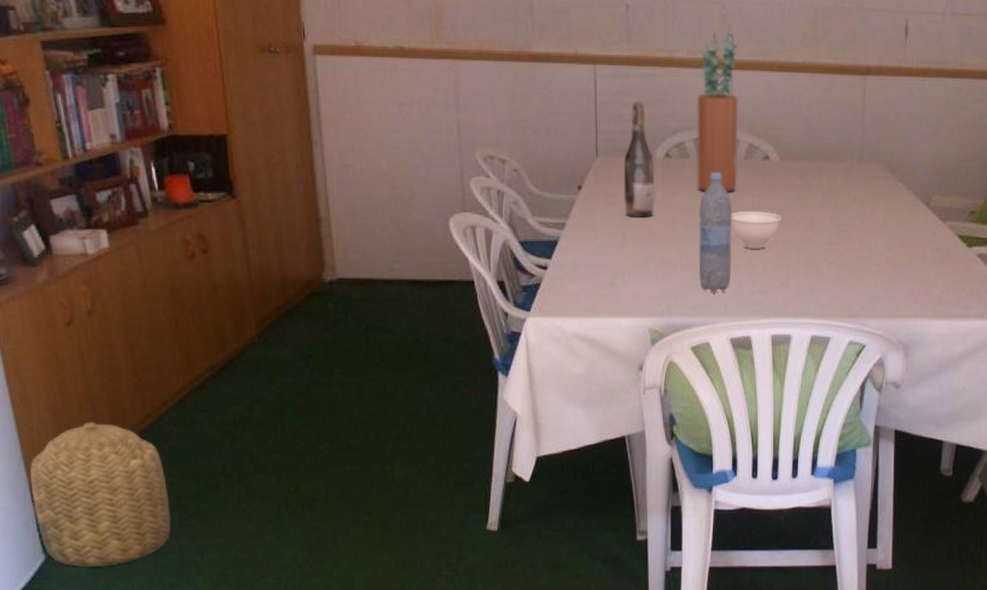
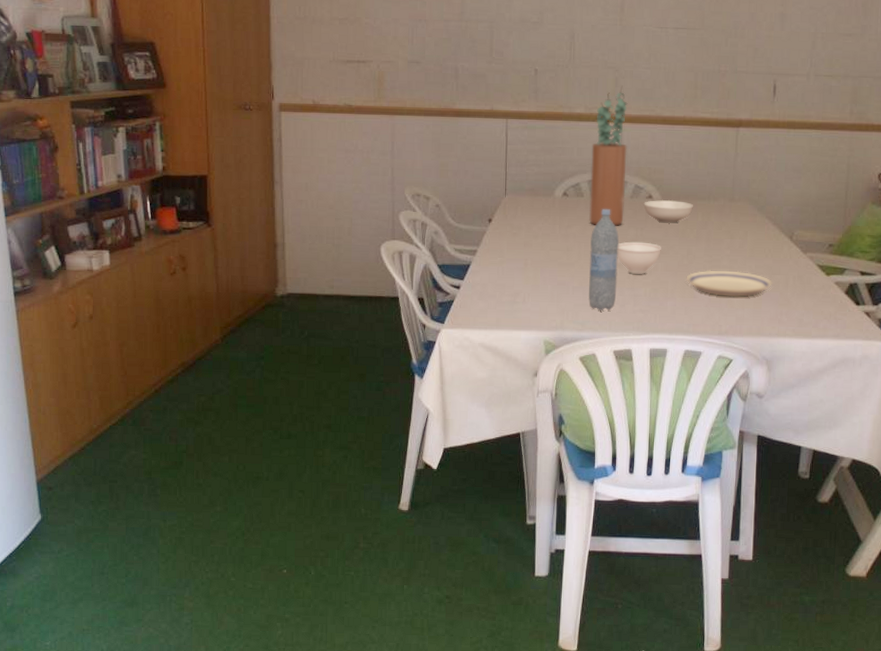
basket: present [30,422,171,568] -> none [35,407,142,528]
wine bottle: present [623,101,655,218] -> none [526,148,554,246]
bowl: none [759,161,818,189] -> present [643,200,694,223]
plate: none [810,242,908,273] -> present [686,270,772,297]

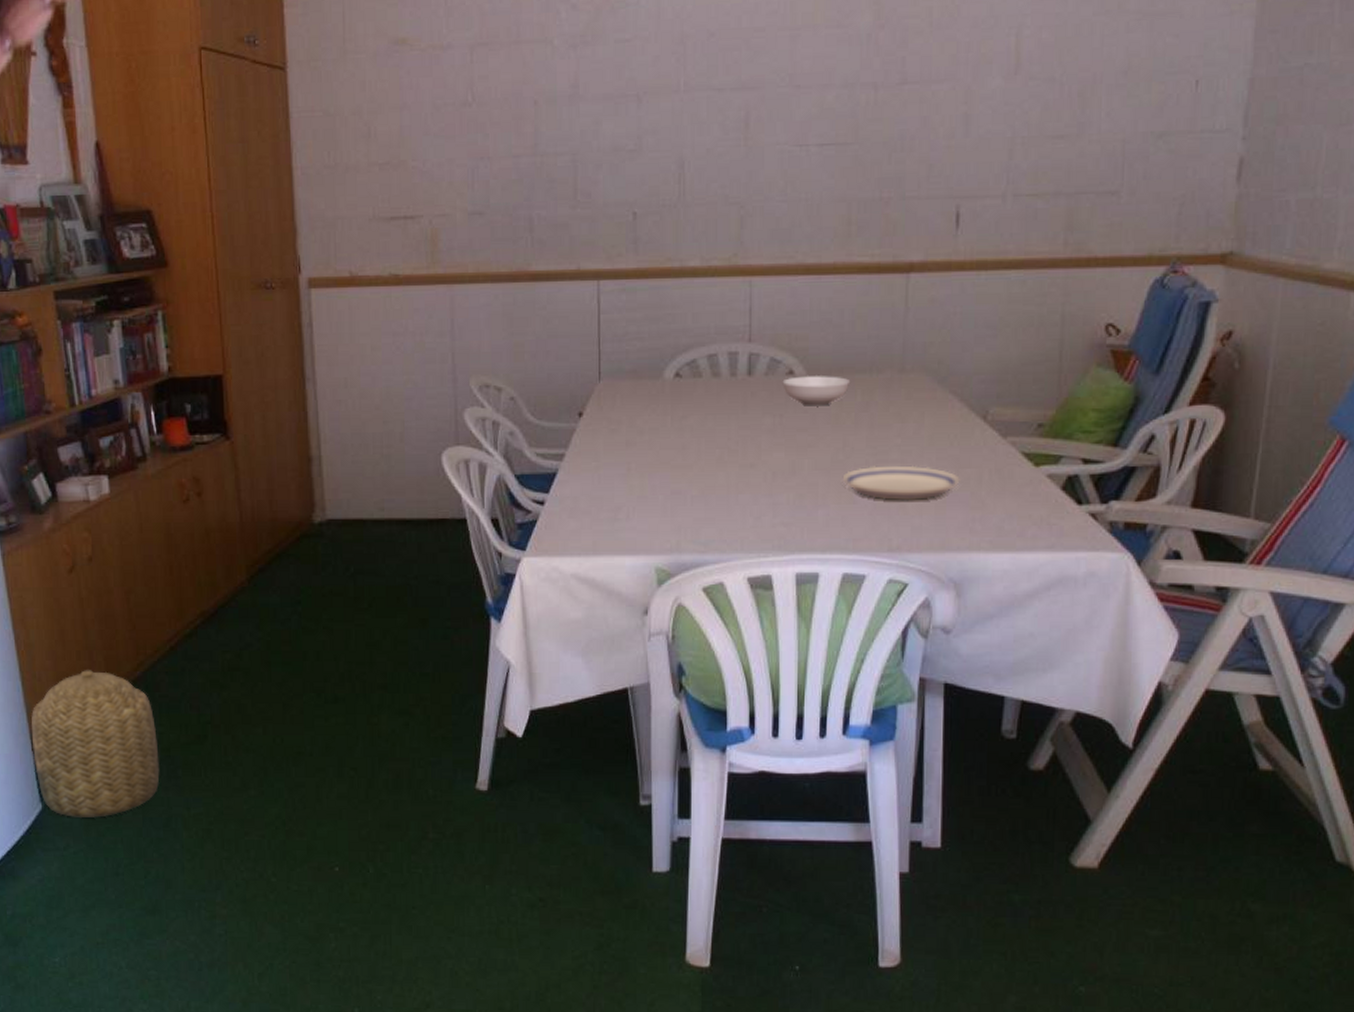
basket: none [35,407,142,528] -> present [31,670,160,819]
vase: present [589,85,628,226] -> none [710,226,759,414]
water bottle: present [589,208,619,311] -> none [713,391,750,526]
bowl: present [617,241,662,274] -> none [749,433,809,476]

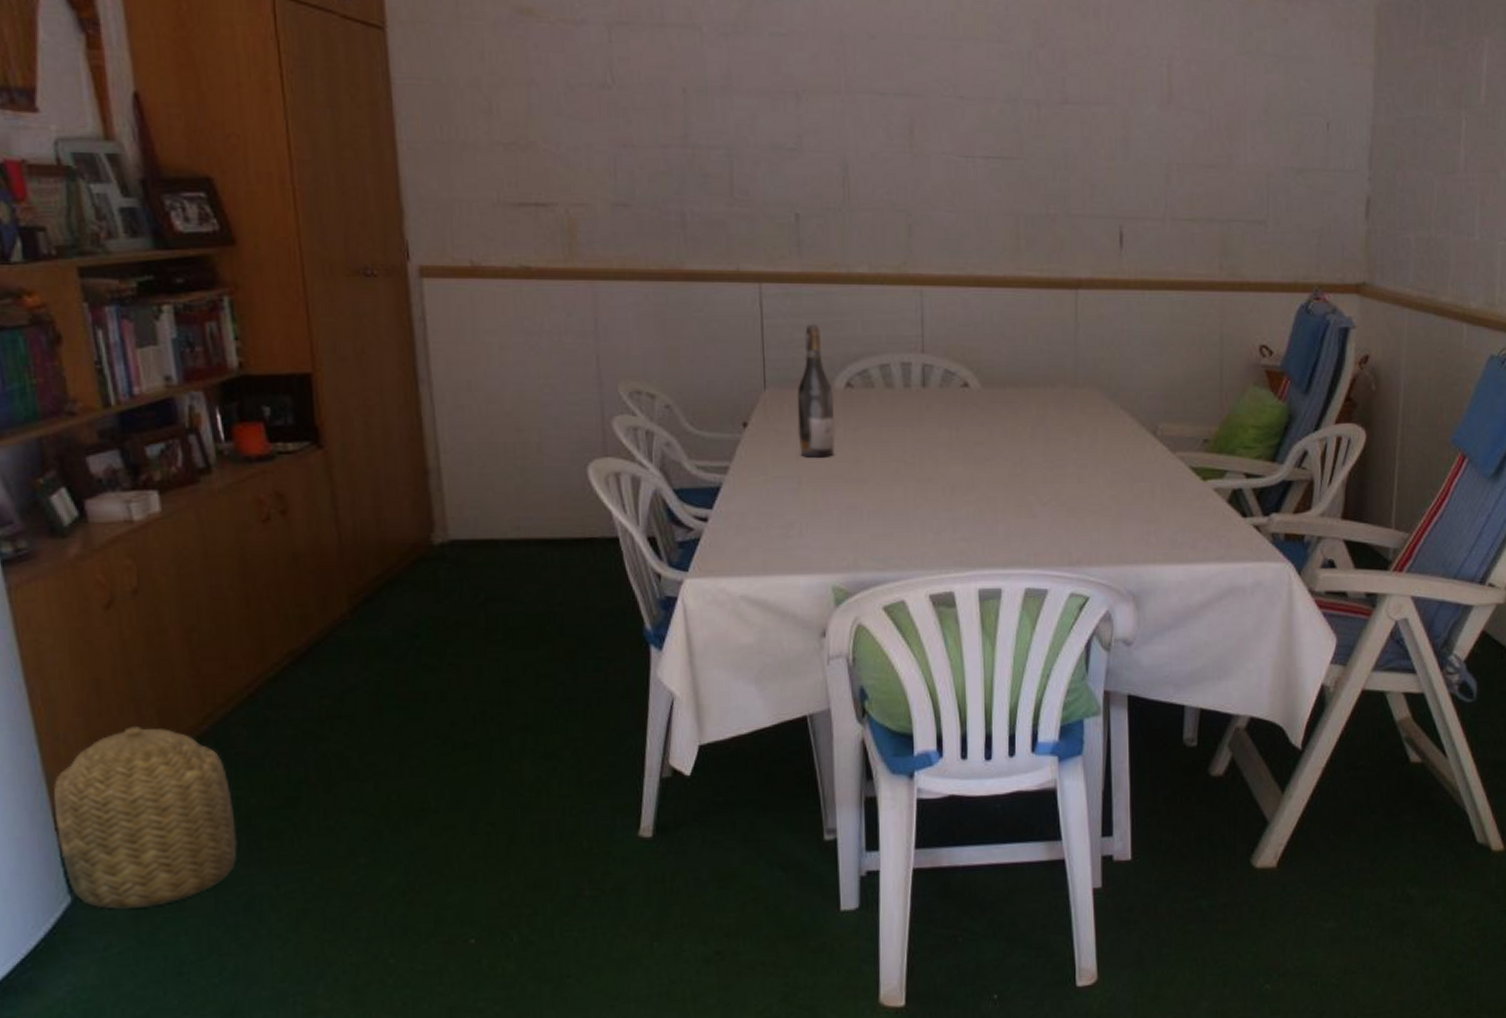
wine bottle: none [628,316,664,445] -> present [797,323,836,458]
bowl: present [782,376,851,406] -> none [957,389,1025,420]
plate: present [842,465,960,500] -> none [1021,479,1134,514]

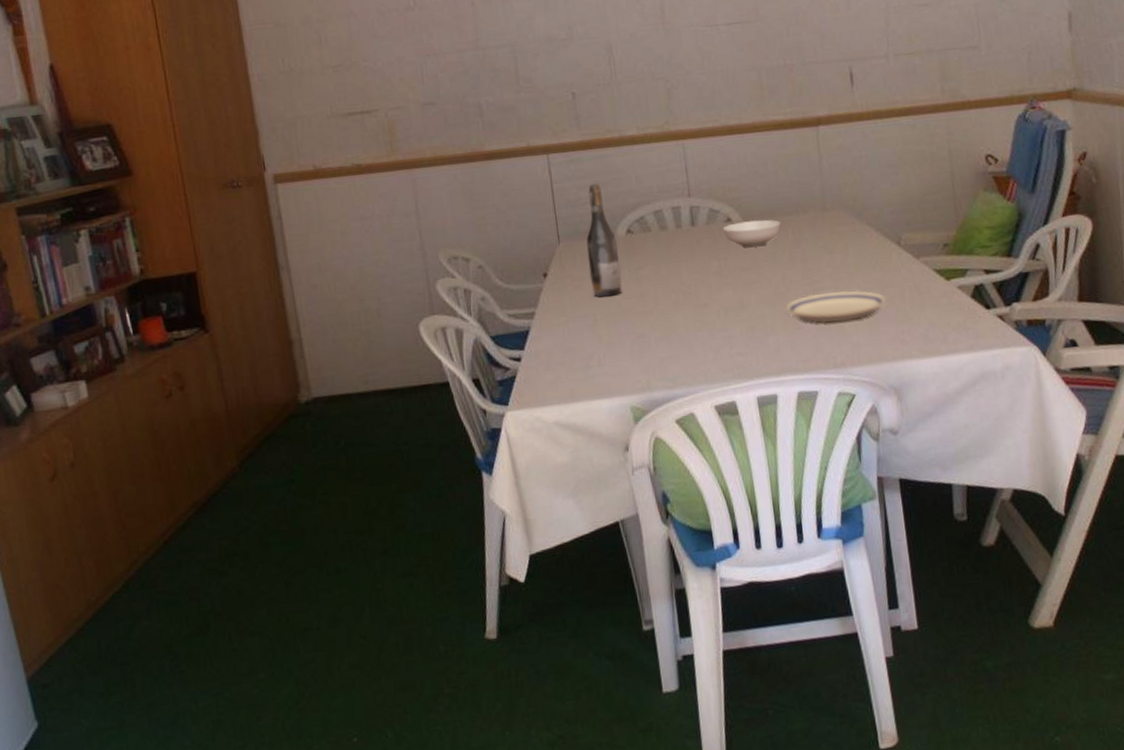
basket: present [53,726,237,910] -> none [20,575,163,731]
bowl: none [957,389,1025,420] -> present [722,219,781,248]
plate: none [1021,479,1134,514] -> present [785,290,886,322]

